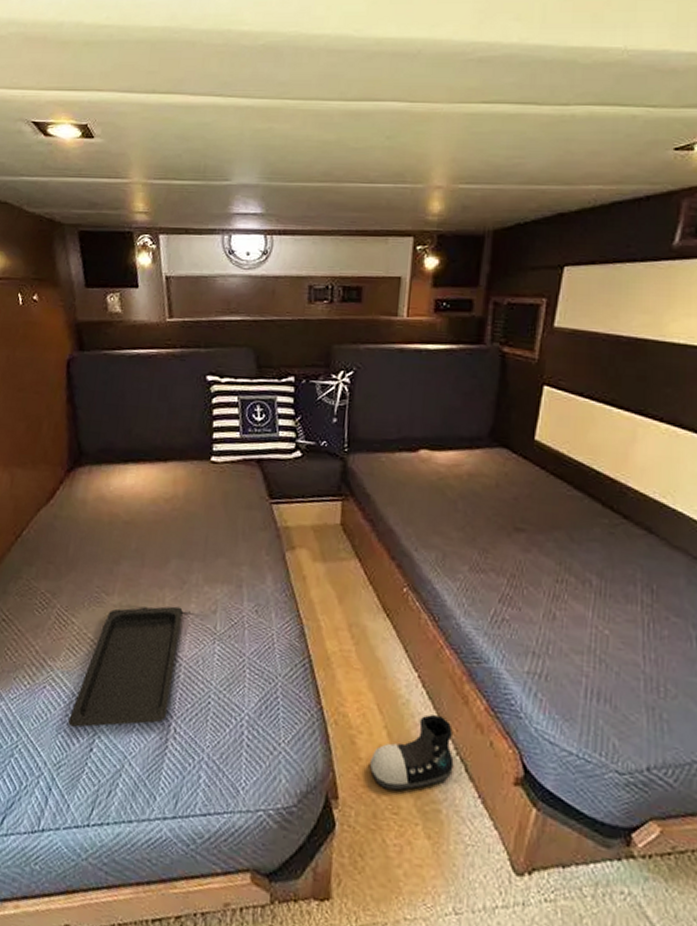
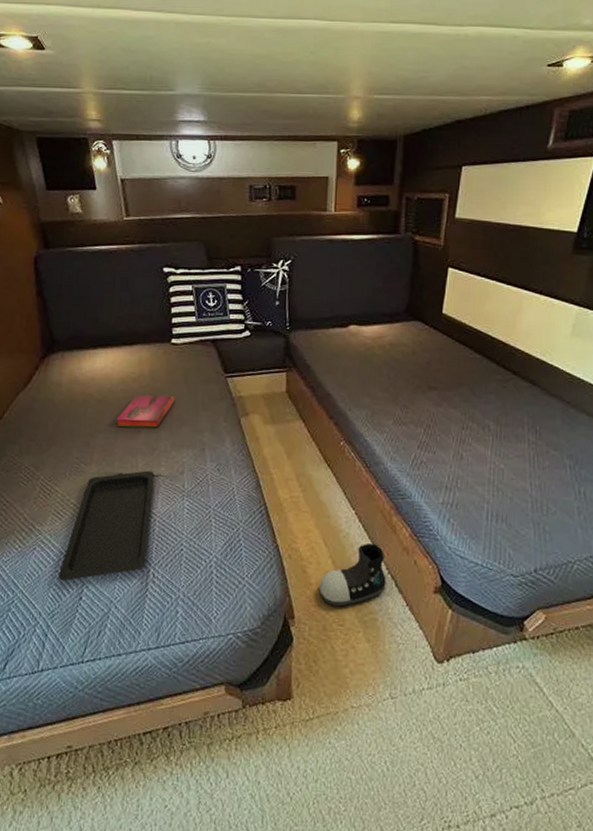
hardback book: none [144,518,211,558] -> present [116,395,174,428]

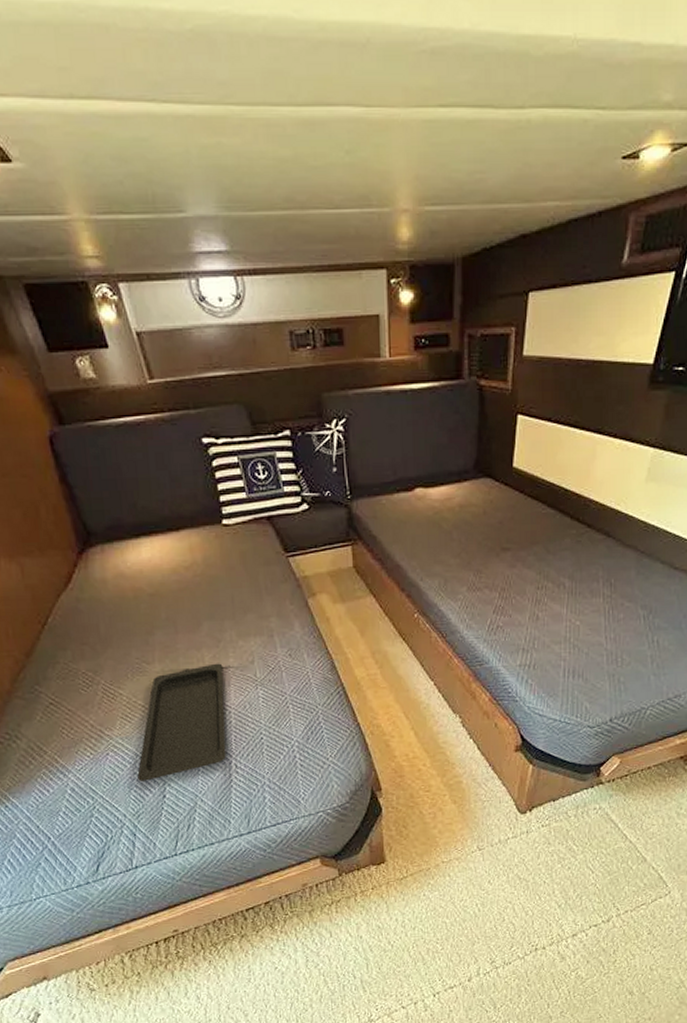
hardback book: present [116,395,174,428] -> none [173,581,234,620]
shoe: present [318,542,386,607] -> none [402,711,469,775]

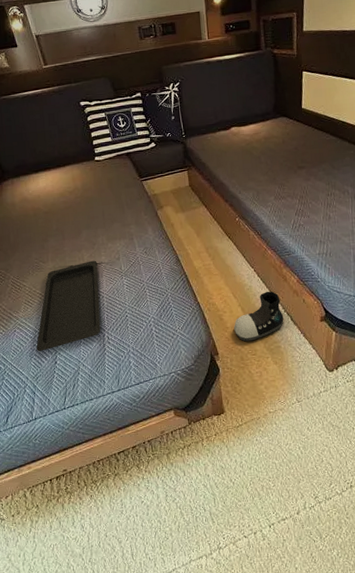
shoe: none [402,711,469,775] -> present [233,291,284,342]

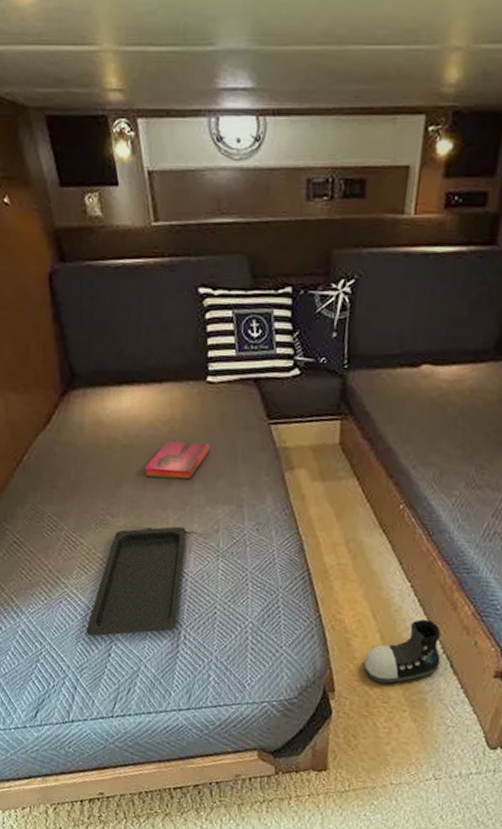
hardback book: none [61,200,104,230] -> present [144,441,209,480]

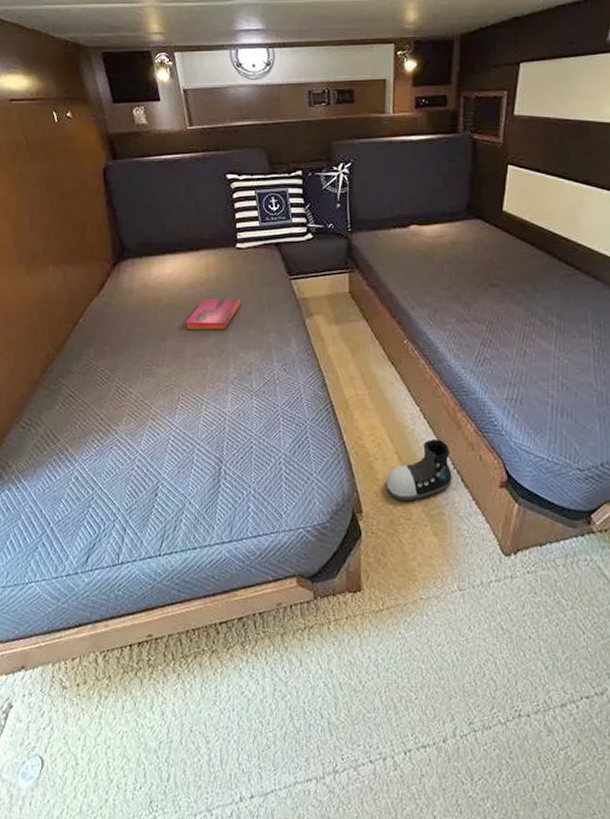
serving tray: present [86,526,186,637] -> none [135,371,223,478]

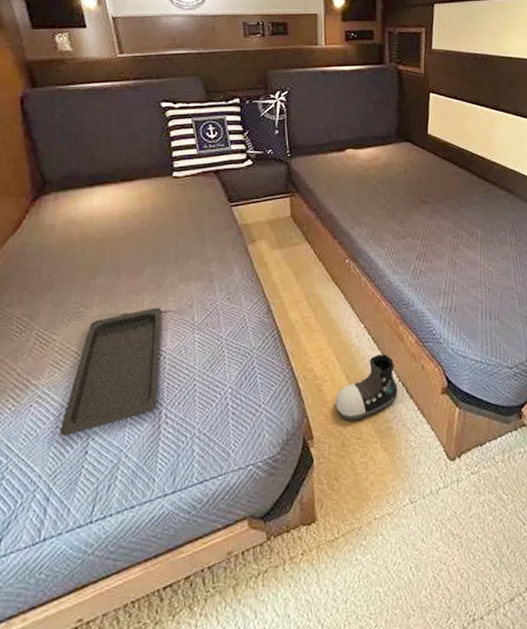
serving tray: none [135,371,223,478] -> present [60,307,162,436]
hardback book: present [185,298,240,330] -> none [118,228,179,265]

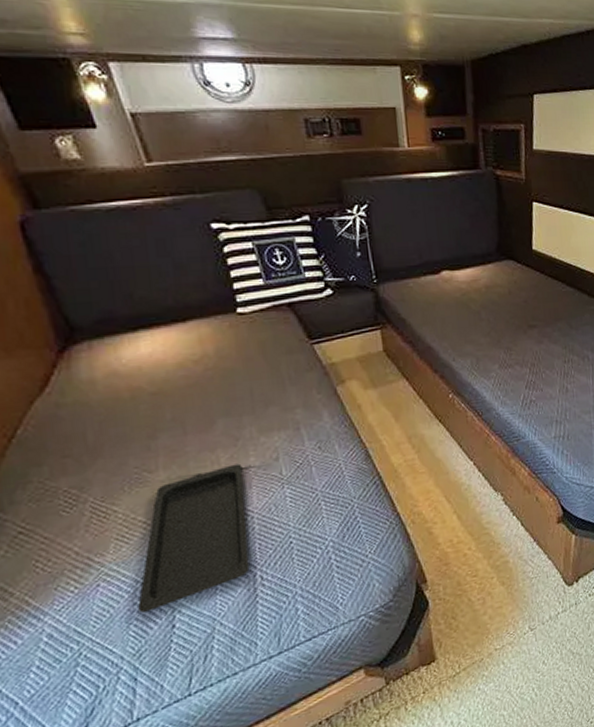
shoe: present [334,353,398,421] -> none [447,489,513,561]

